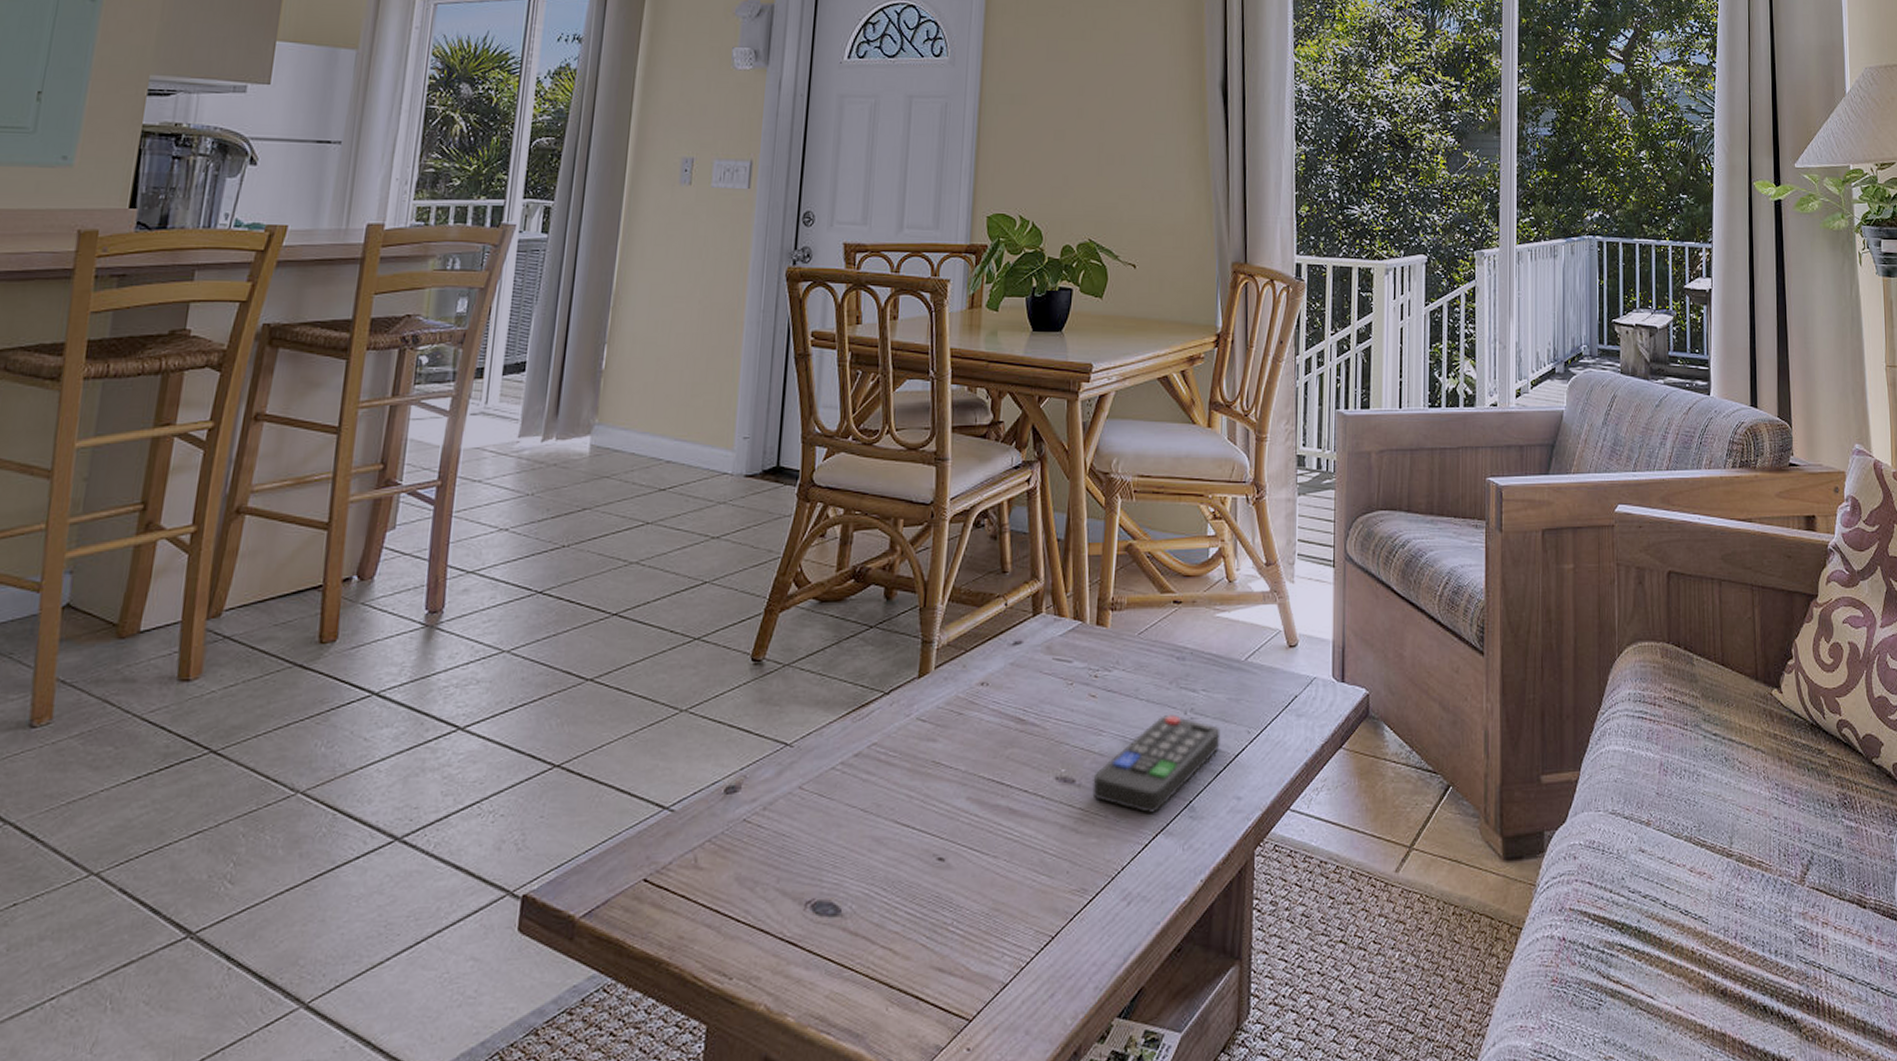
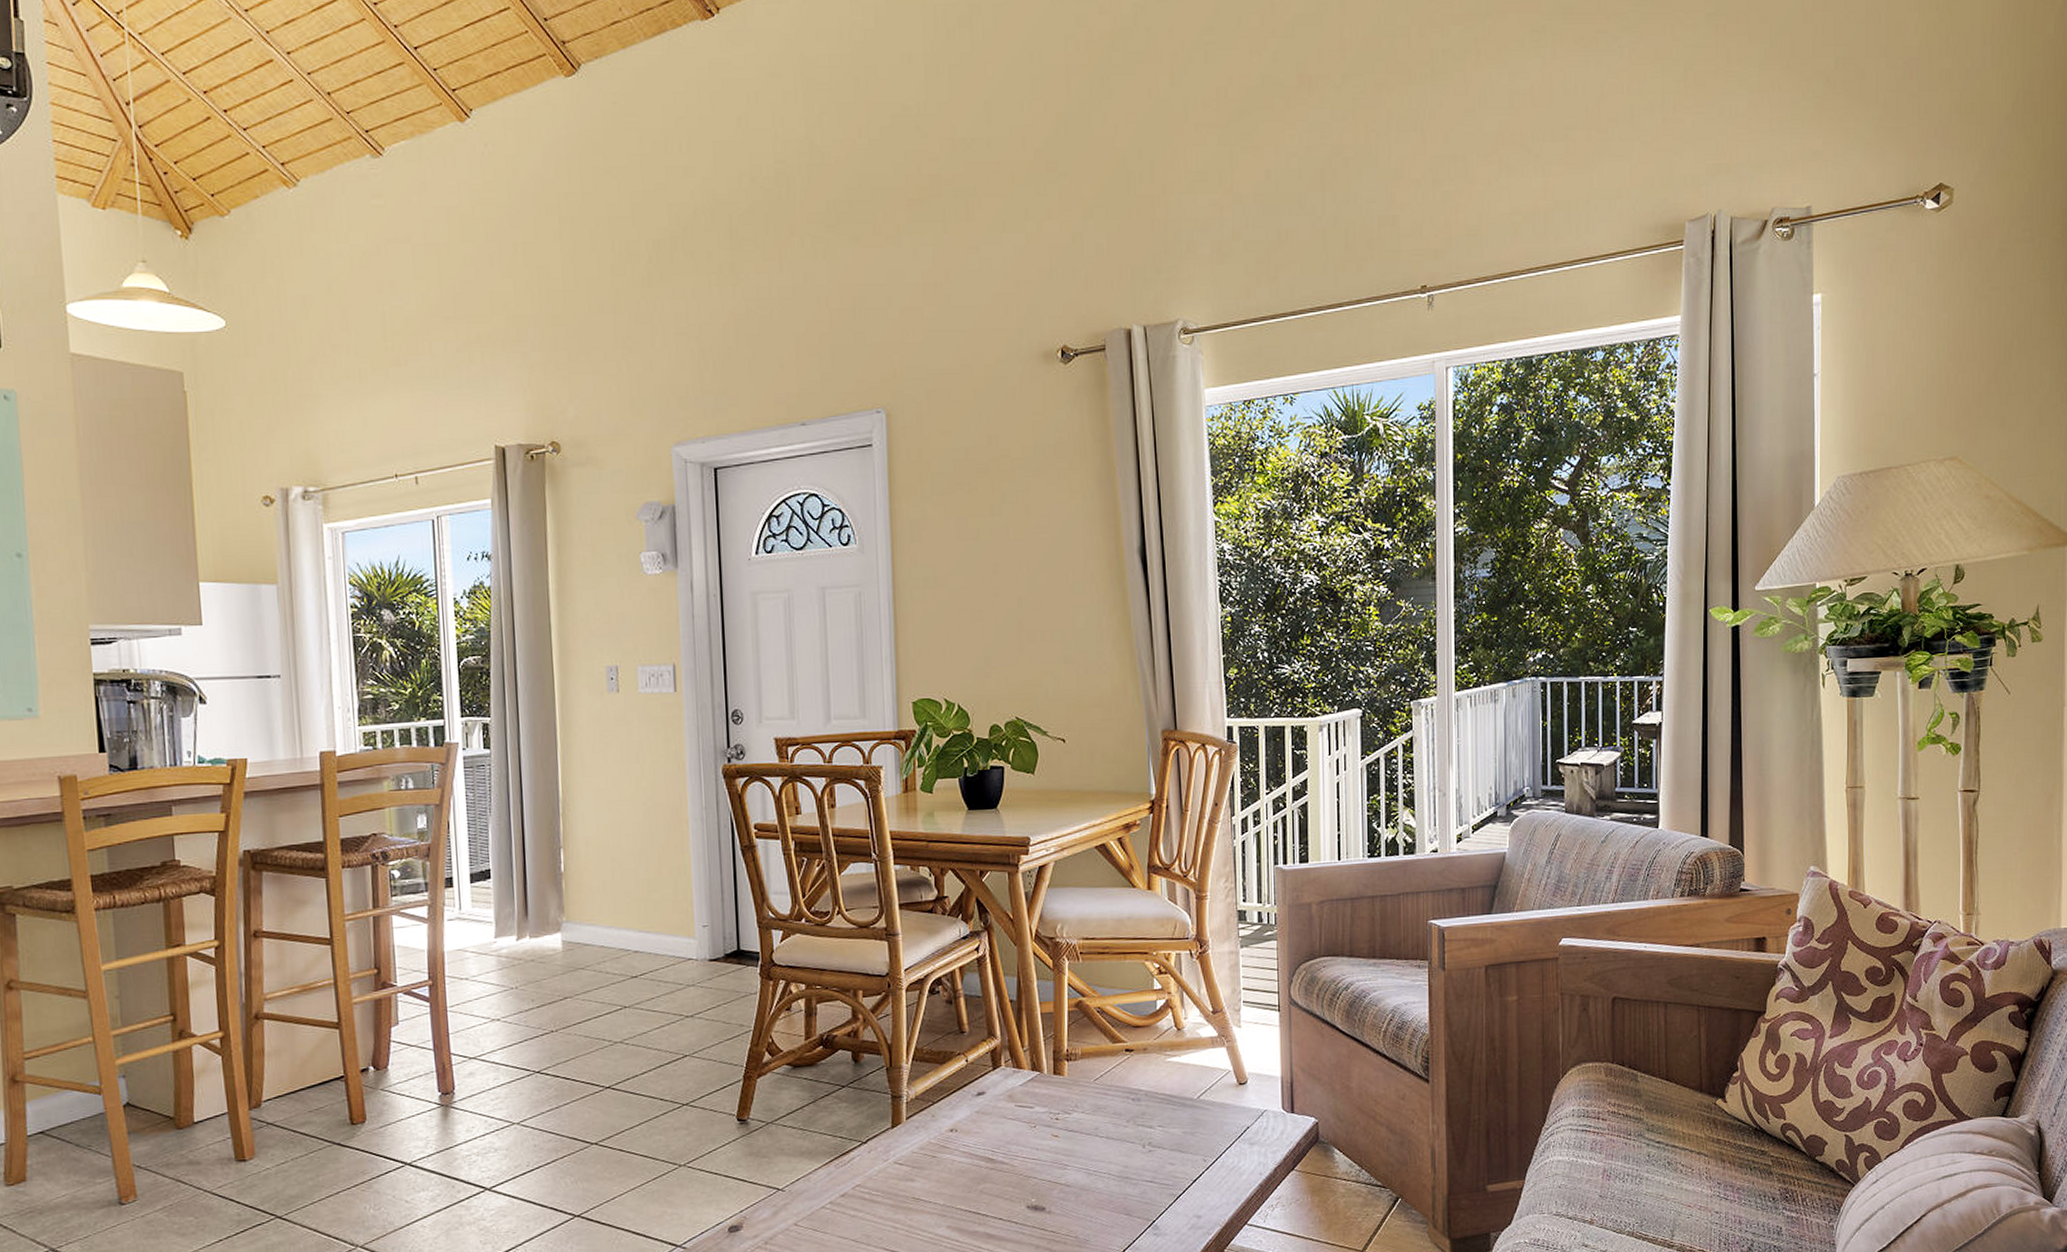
remote control: present [1092,715,1221,814] -> none [1062,1149,1178,1234]

